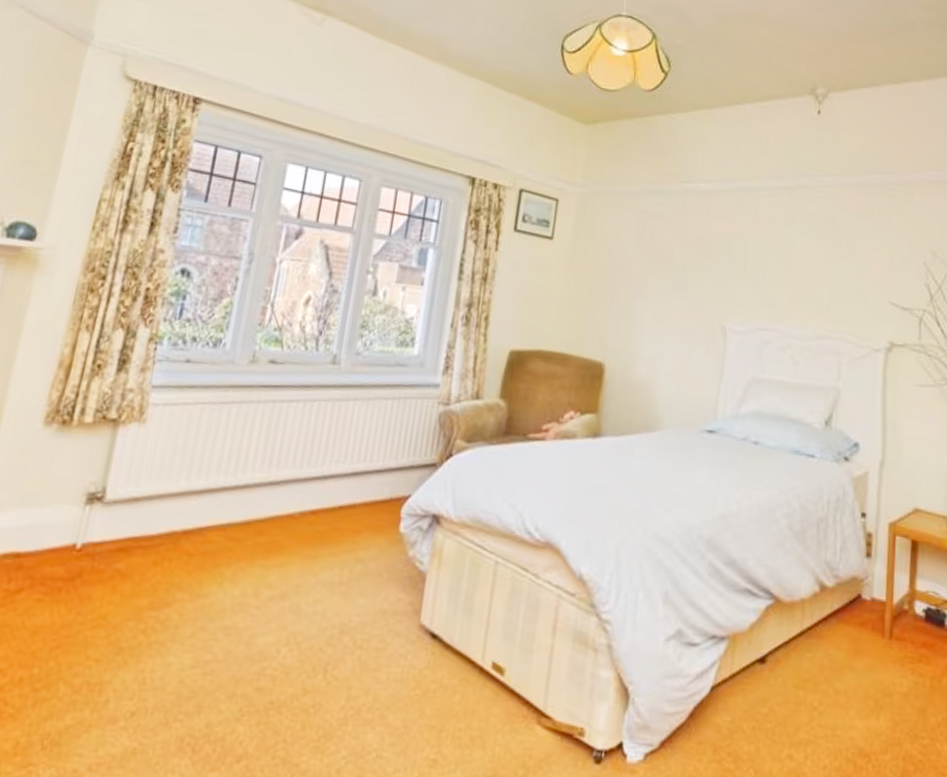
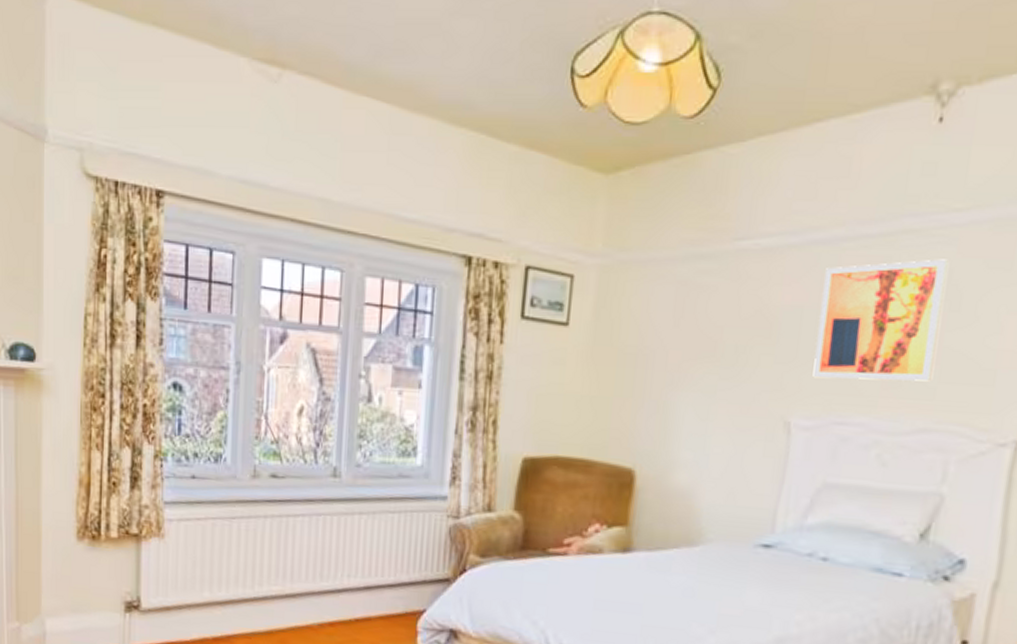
wall art: none [741,208,830,299] -> present [813,259,948,382]

